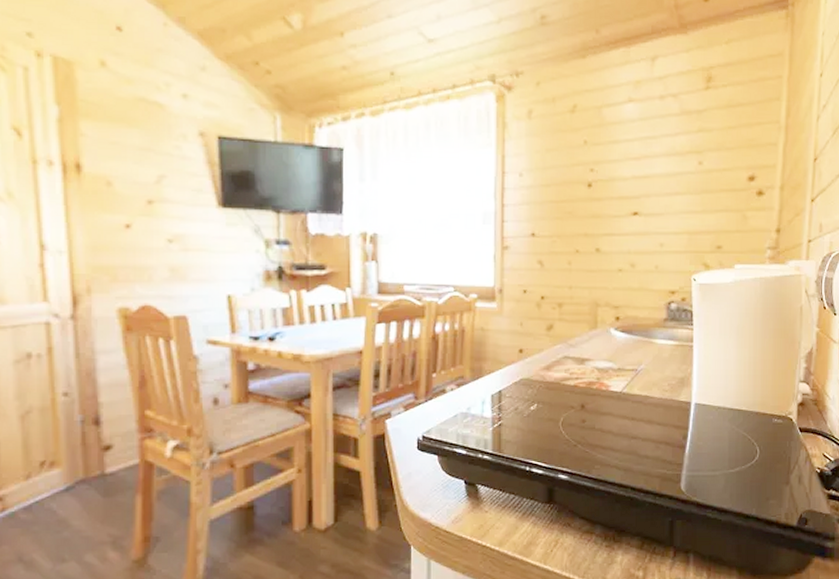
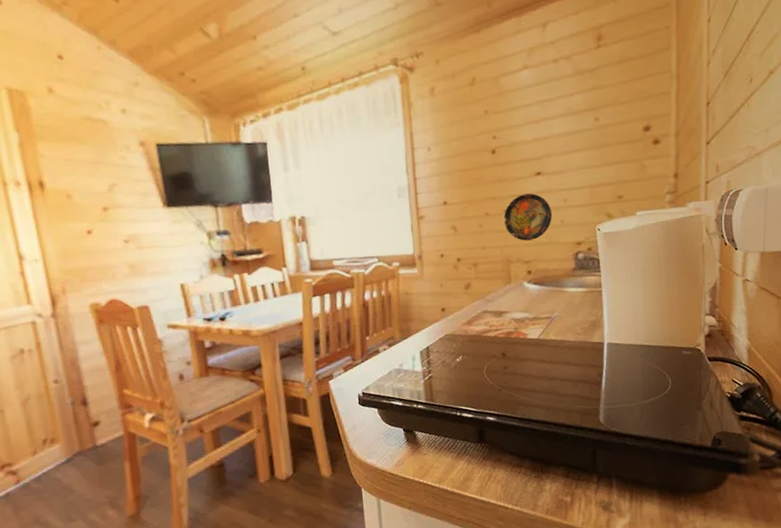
decorative plate: none [594,234,646,284] -> present [503,193,552,241]

